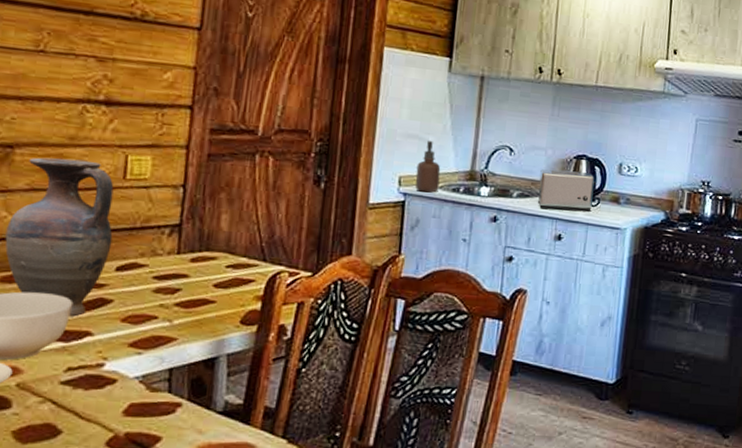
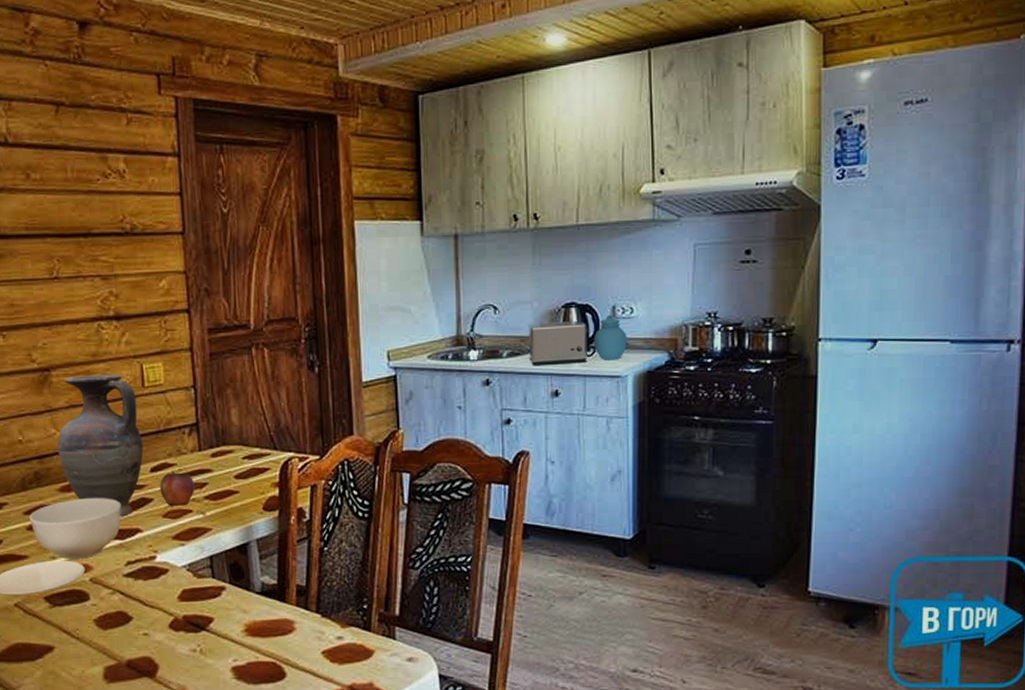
fruit: none [123,271,166,311] -> present [159,470,195,506]
soap dispenser: present [415,141,441,193] -> none [403,311,427,364]
jar: none [599,171,630,213] -> present [594,315,627,360]

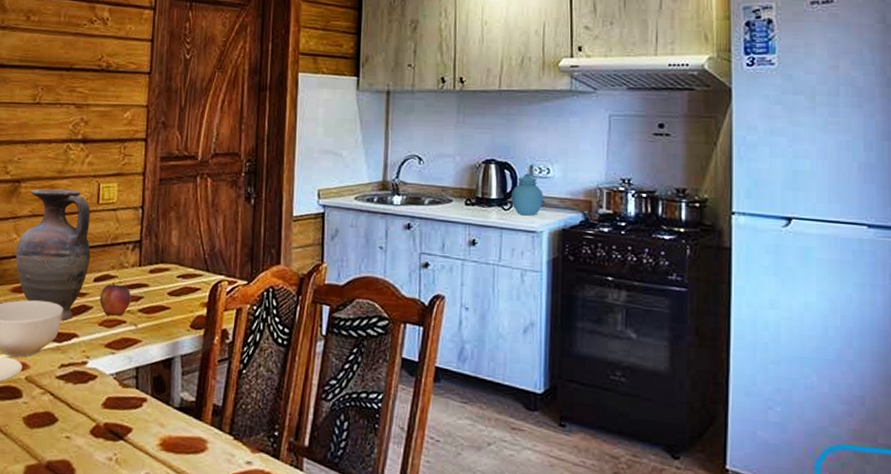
toaster: present [528,320,589,366] -> none [449,175,507,217]

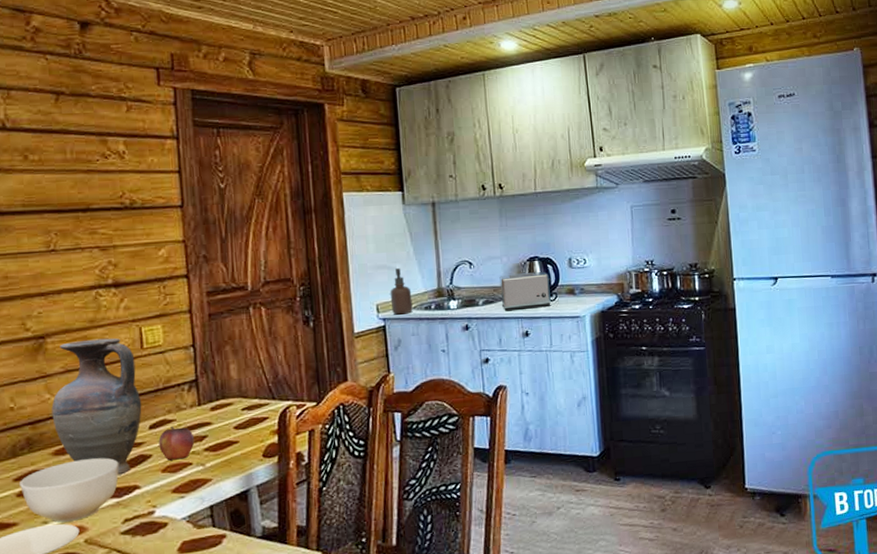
soap dispenser: none [332,155,355,204] -> present [390,268,413,315]
toaster: none [449,175,507,217] -> present [499,271,551,312]
jar: present [511,173,543,216] -> none [555,265,583,304]

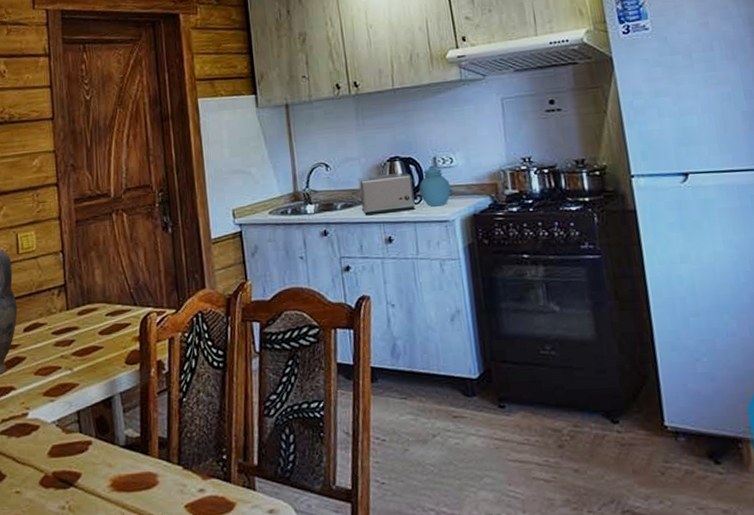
fruit: present [158,426,195,461] -> none [31,329,64,364]
soap dispenser: present [390,268,413,315] -> none [245,172,269,220]
jar: none [555,265,583,304] -> present [419,165,451,207]

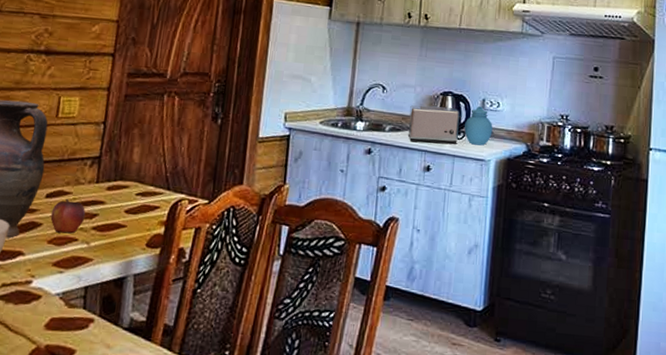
fruit: none [31,329,64,364] -> present [50,198,86,234]

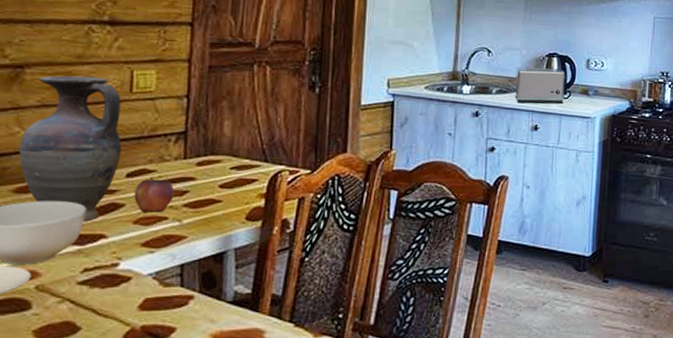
jar: present [464,106,493,146] -> none [570,66,598,104]

